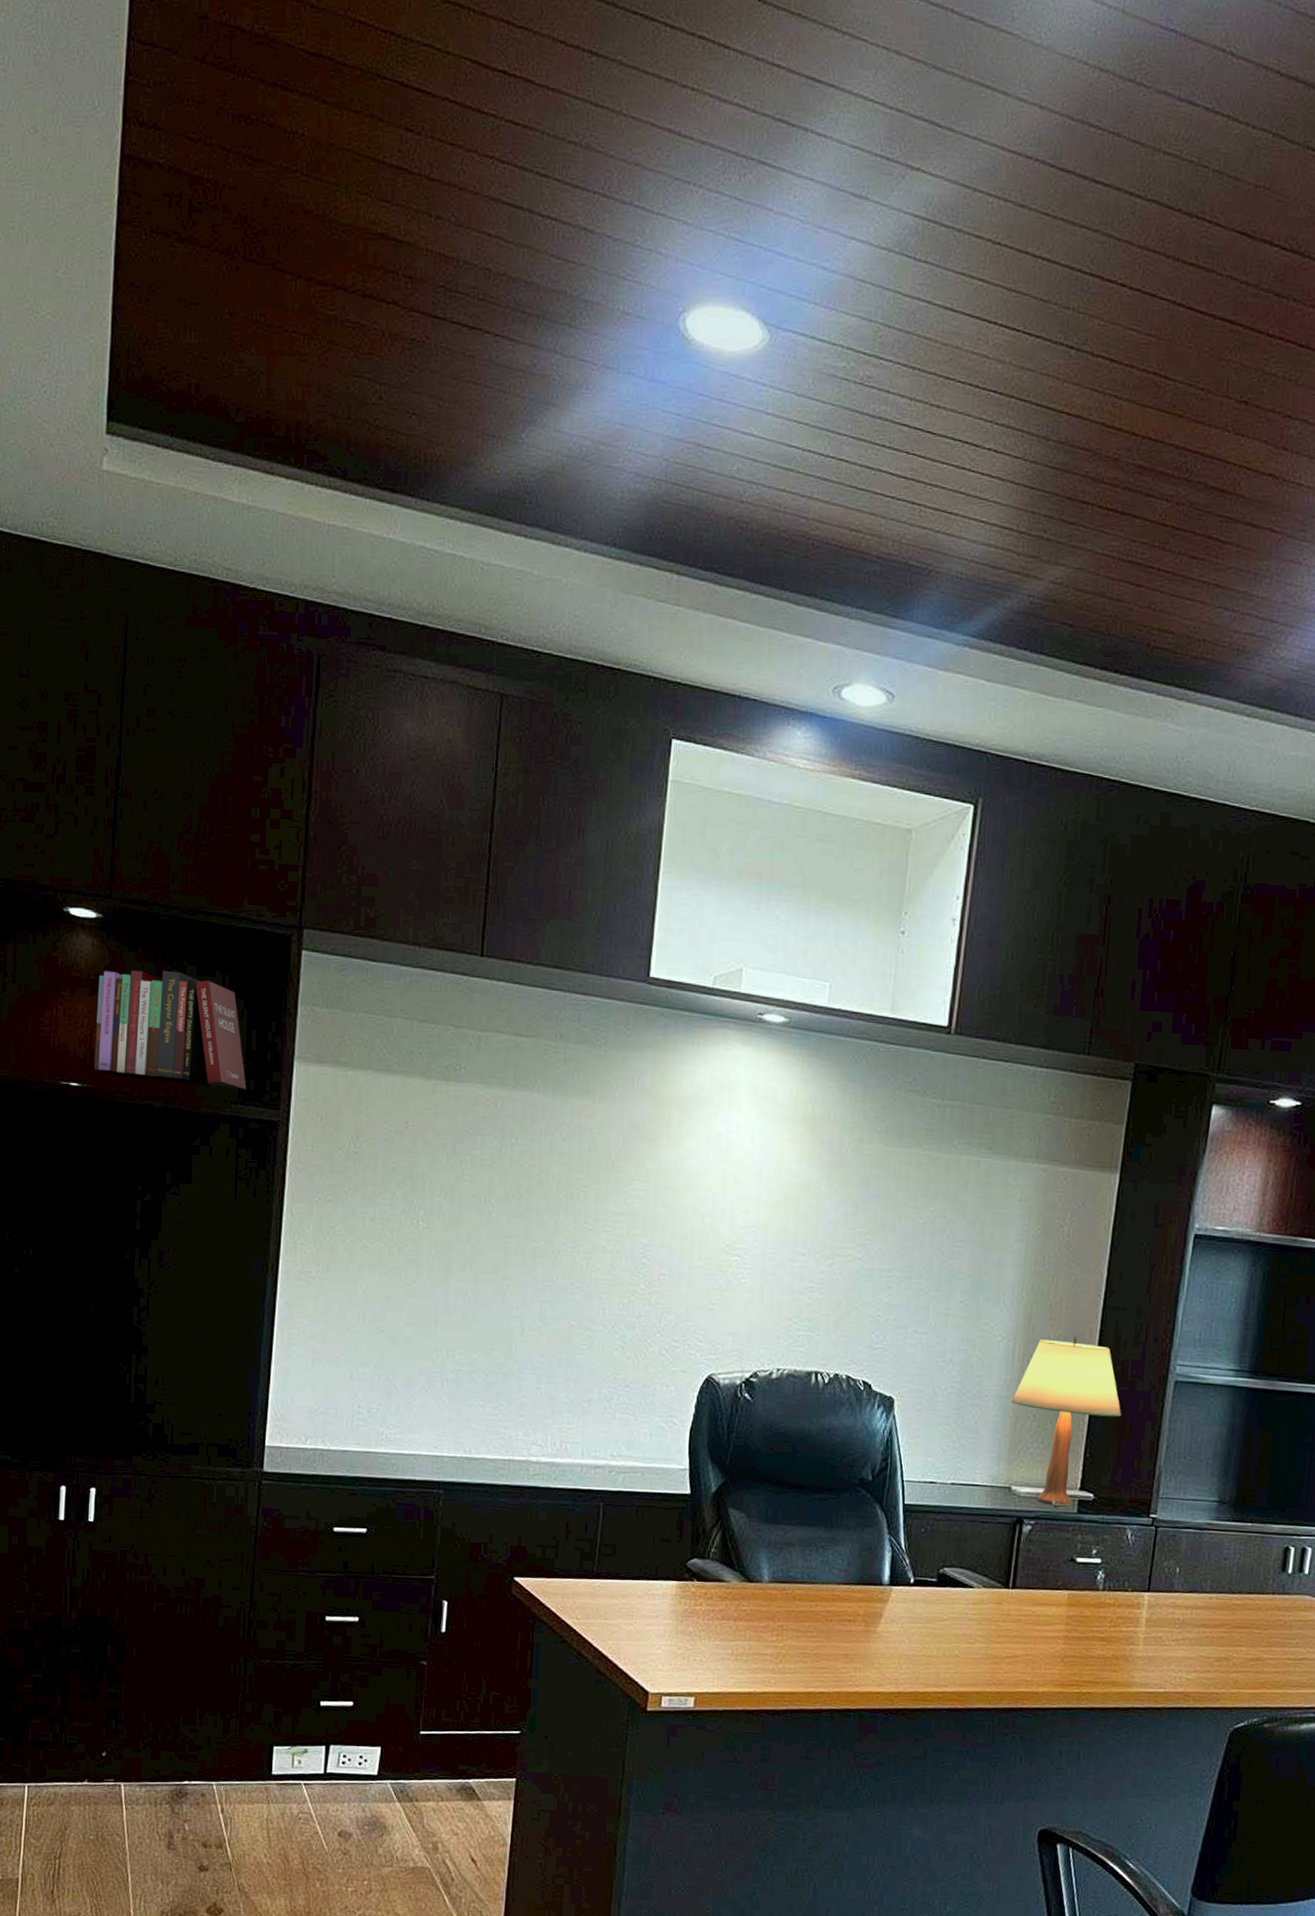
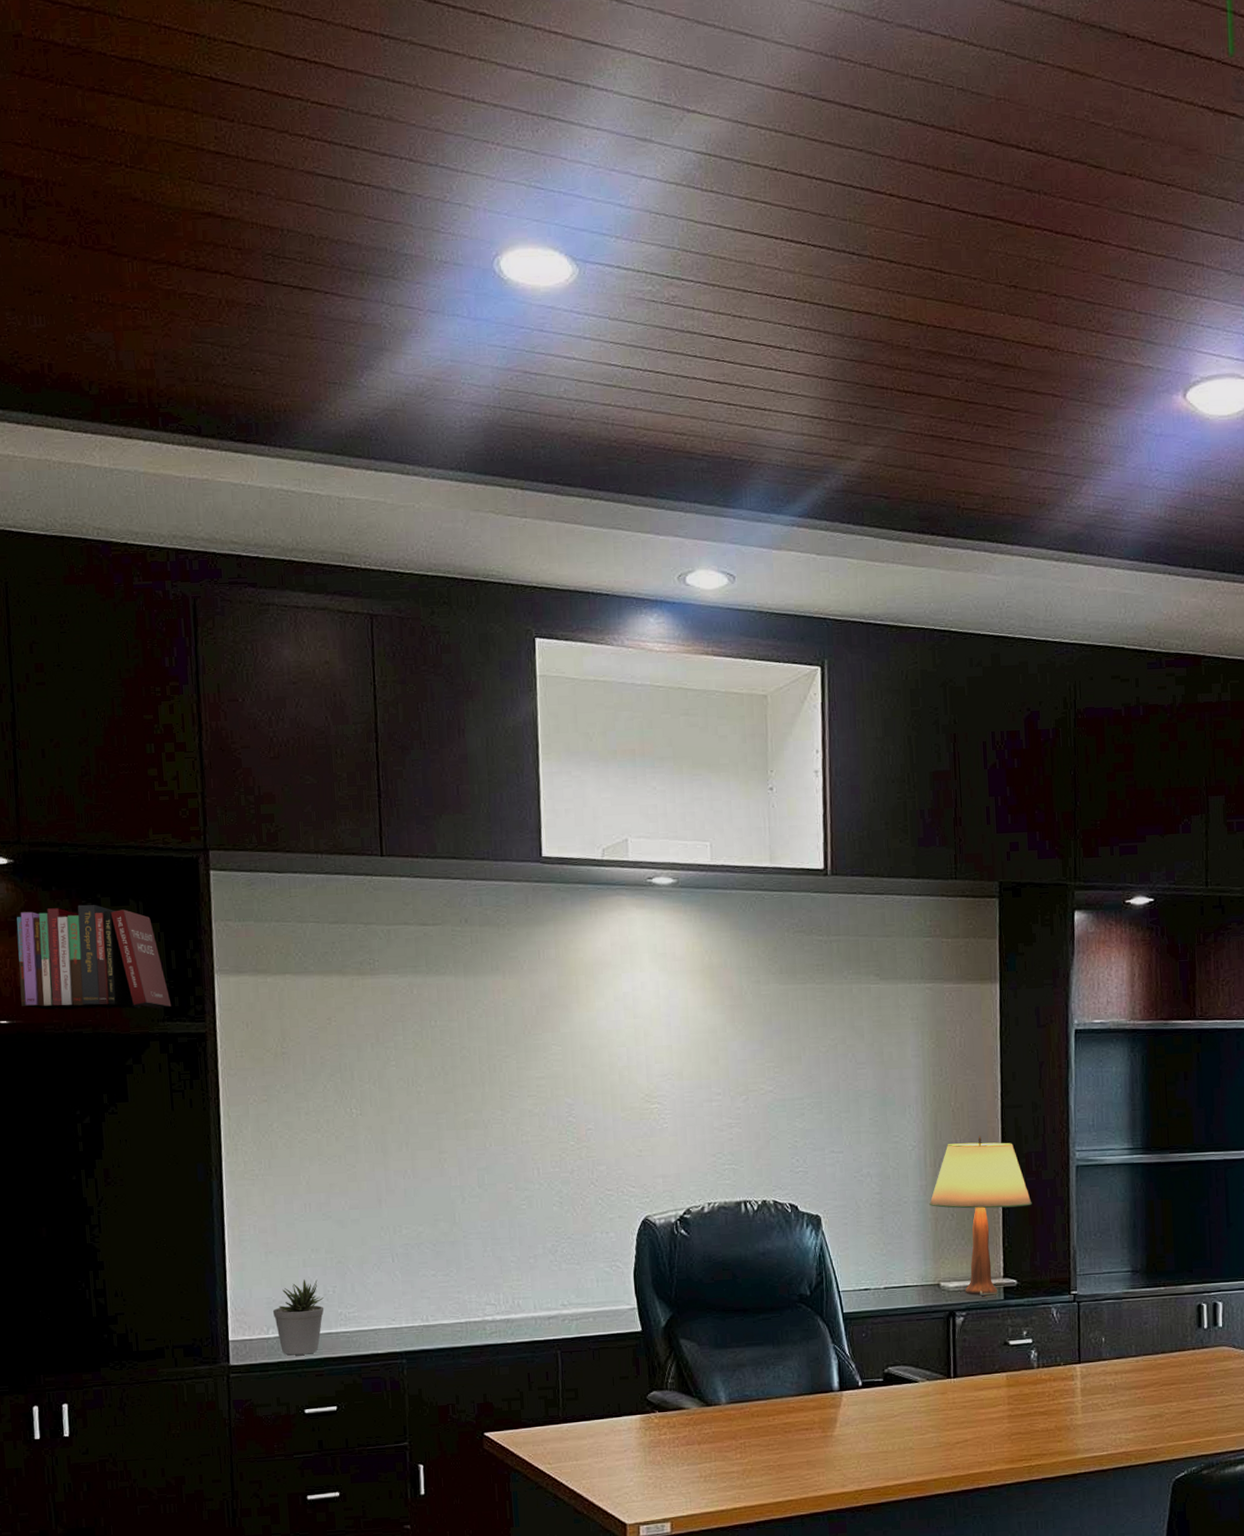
potted plant: none [313,1392,367,1471] -> present [272,1279,324,1355]

